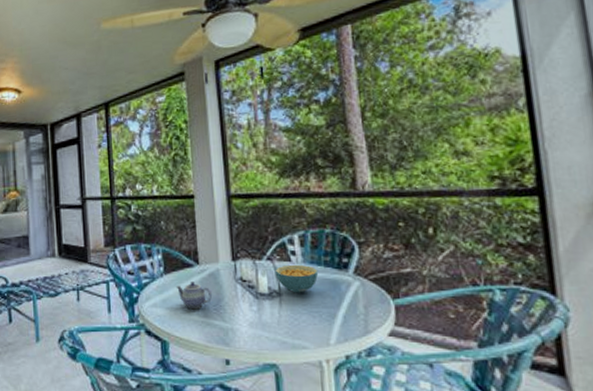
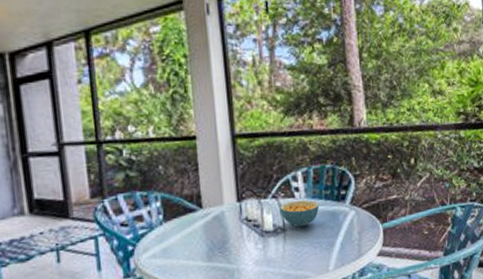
teapot: present [176,282,212,310] -> none [177,227,217,256]

